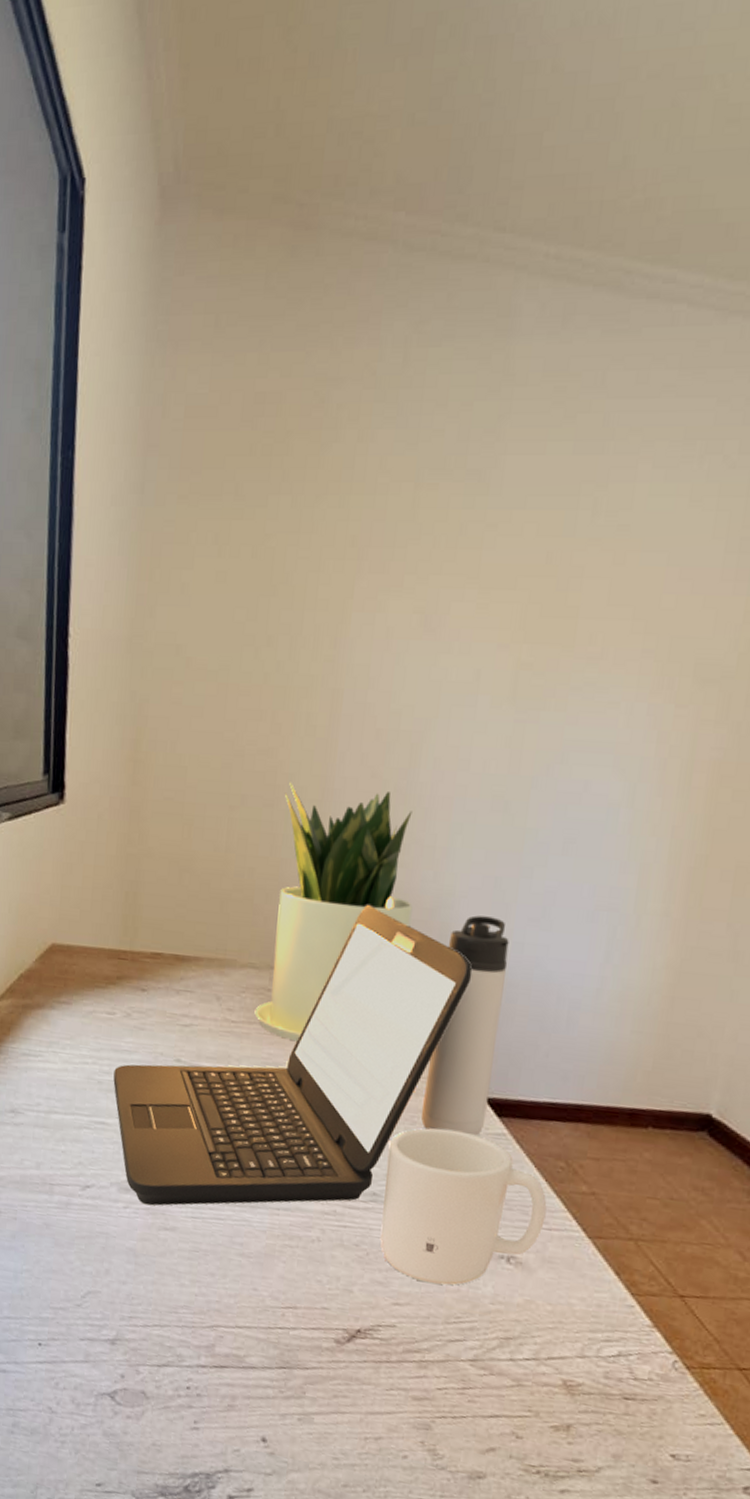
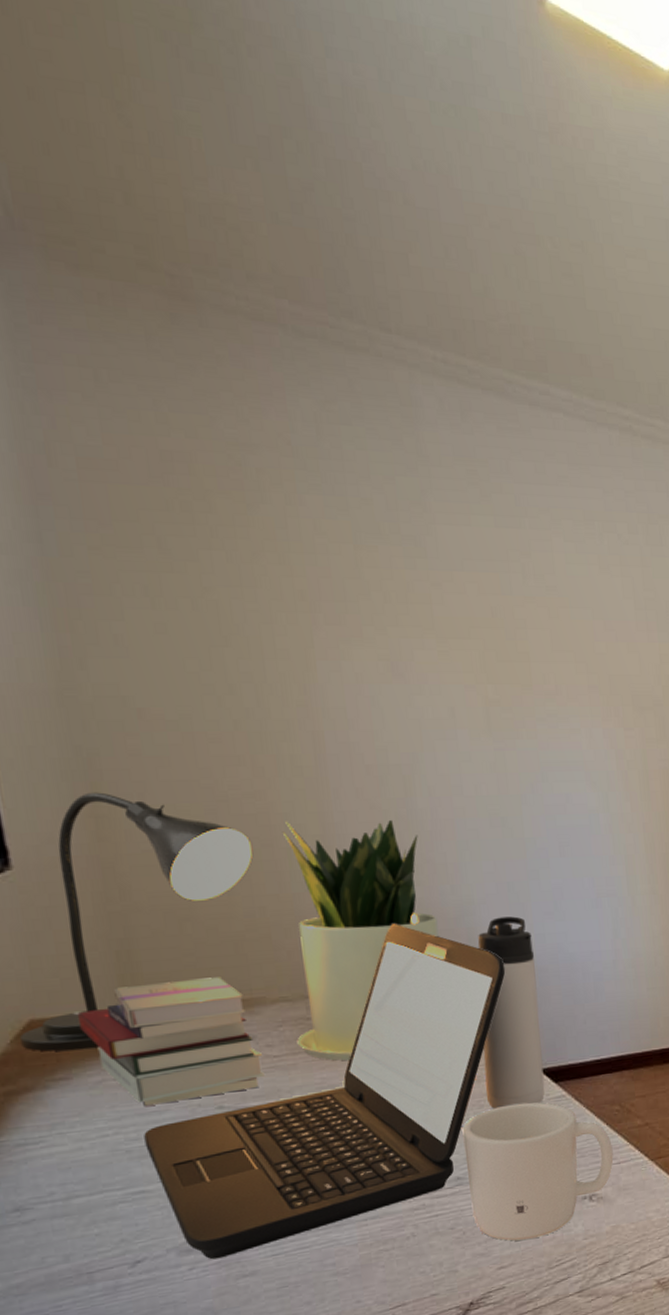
desk lamp: none [42,737,256,980] -> present [20,792,254,1052]
books: none [86,926,222,1049] -> present [77,977,266,1106]

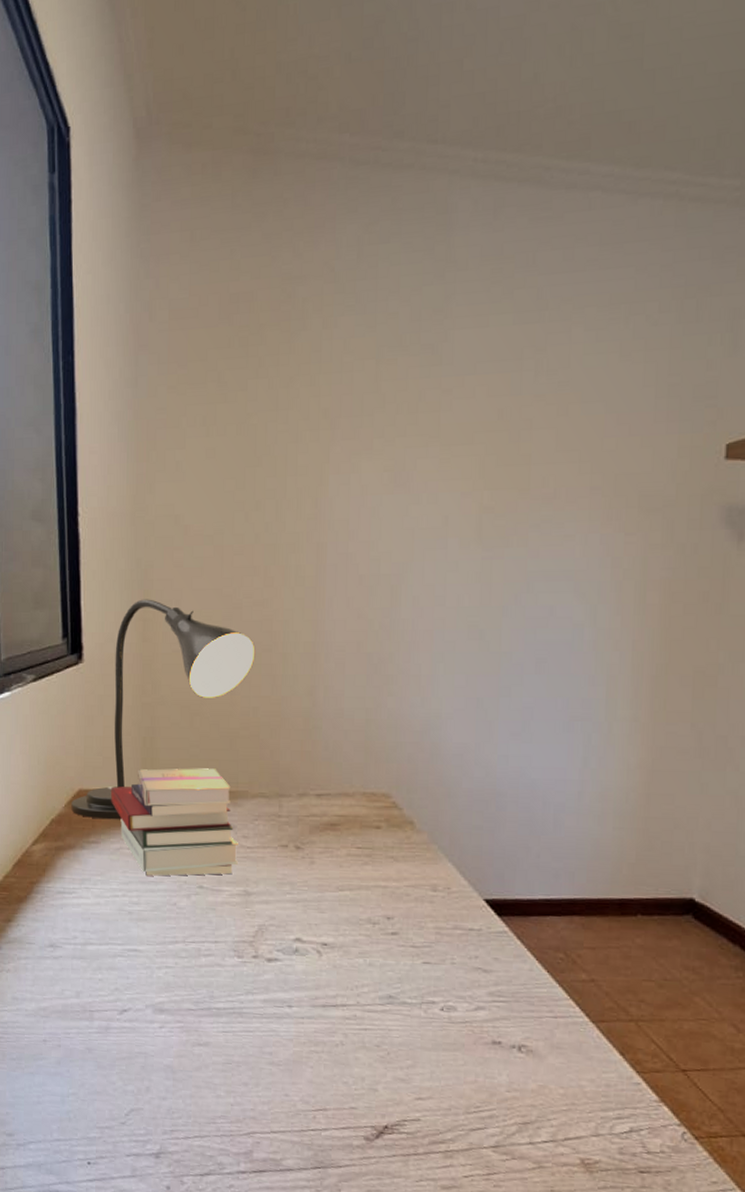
laptop: present [144,922,506,1260] -> none [142,731,464,1024]
planter: present [283,820,439,1061] -> none [268,628,404,861]
mug: present [462,1102,614,1241] -> none [399,931,551,1077]
thermos bottle: present [477,916,545,1109] -> none [427,734,495,936]

